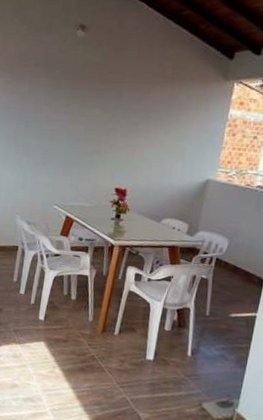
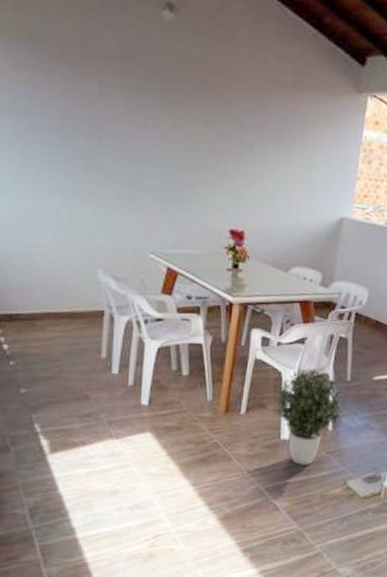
potted plant: none [142,302,204,384] -> present [274,369,345,465]

